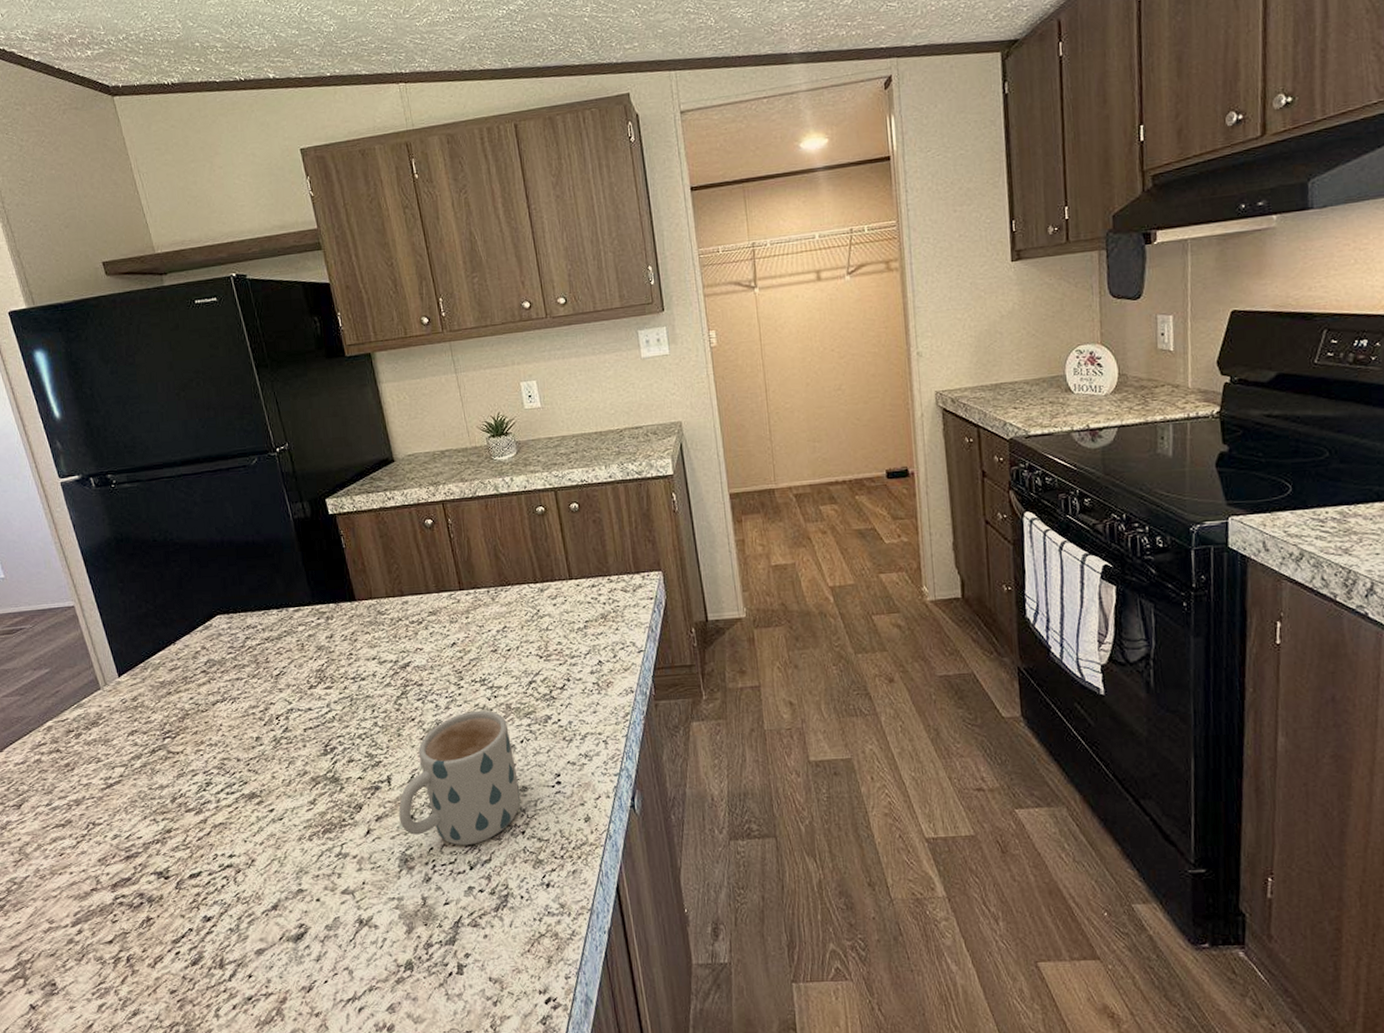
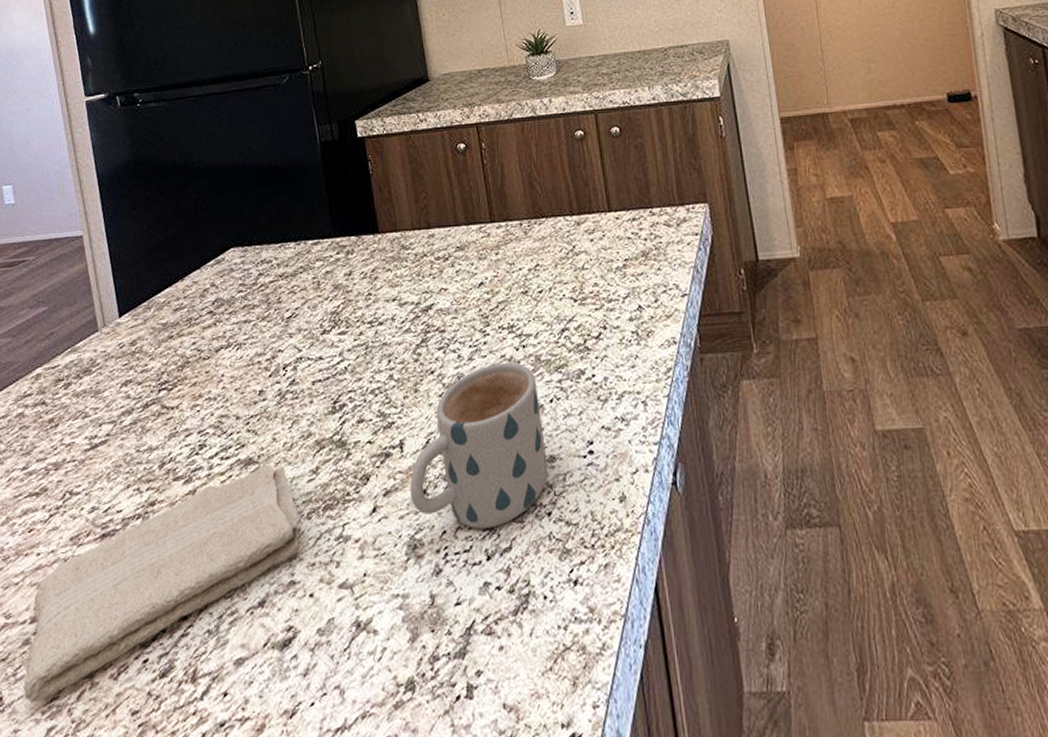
washcloth: none [72,798,305,987] -> present [23,465,302,704]

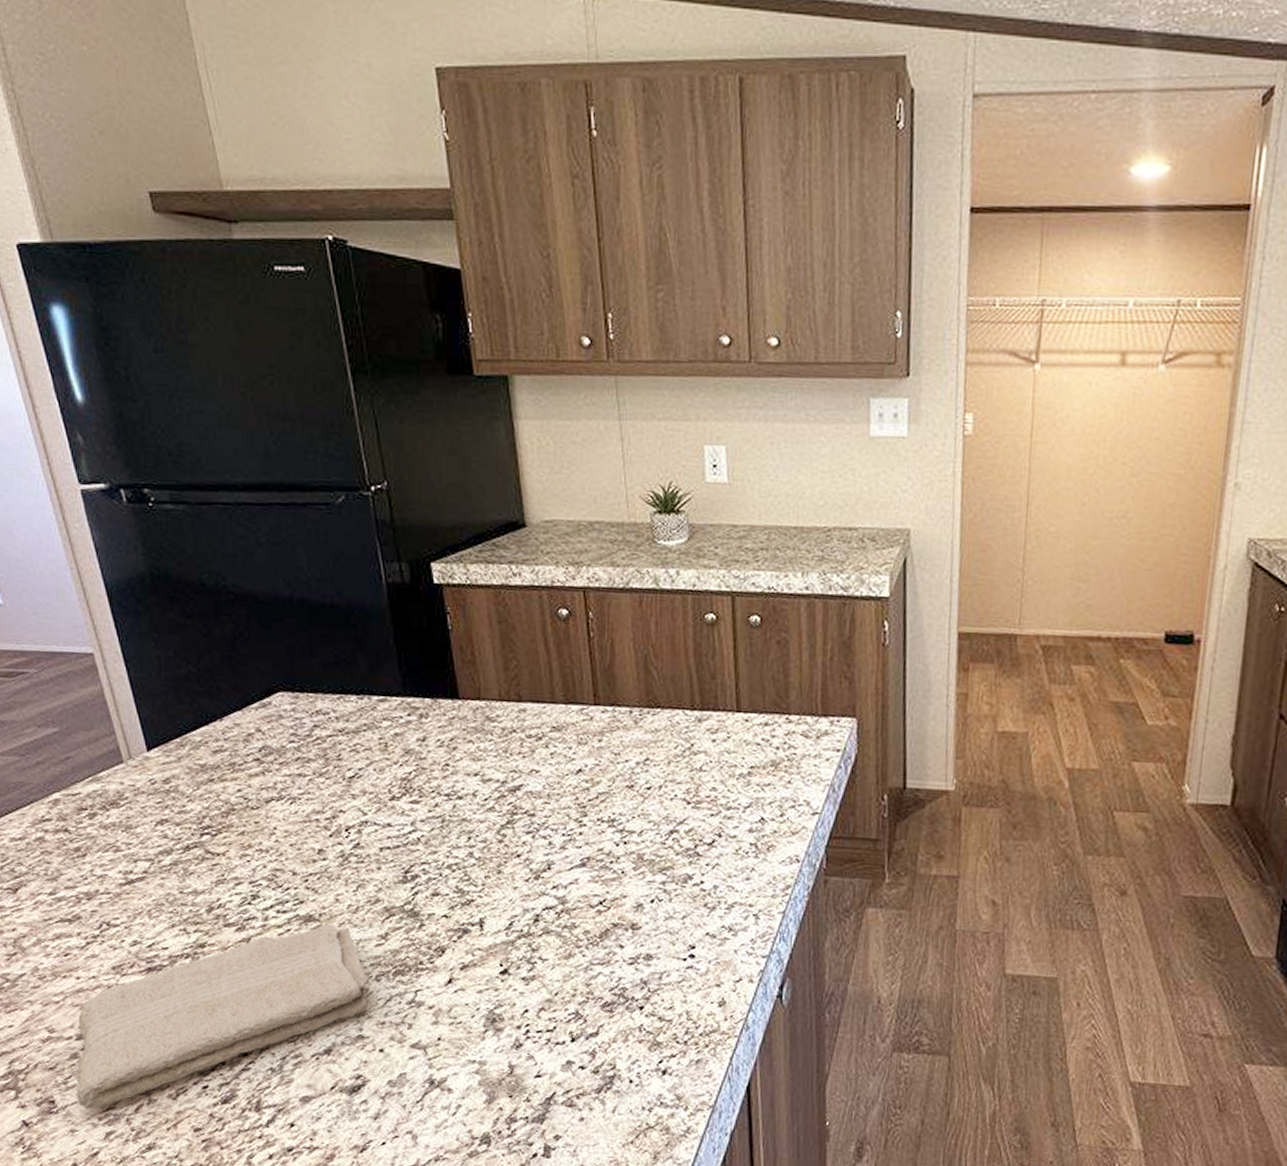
mug: present [410,362,548,528] -> none [490,855,643,1013]

